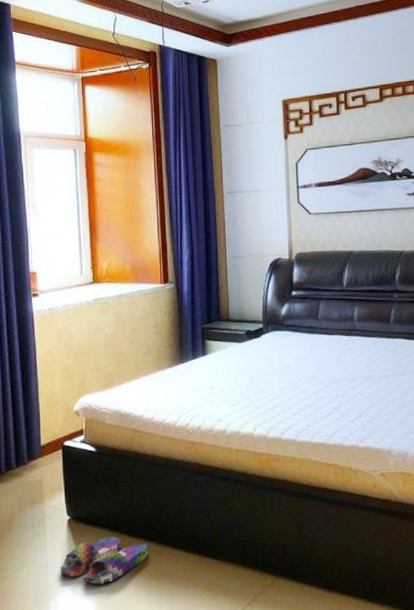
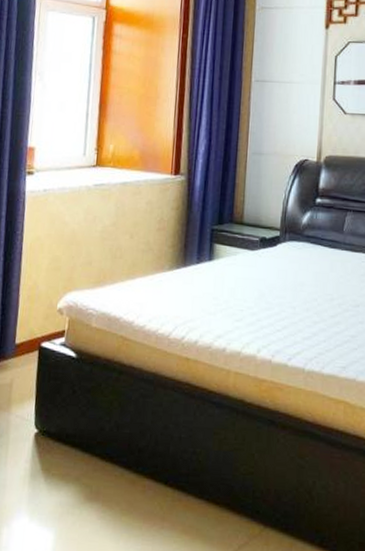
slippers: present [60,536,149,584] -> none [18,458,122,513]

